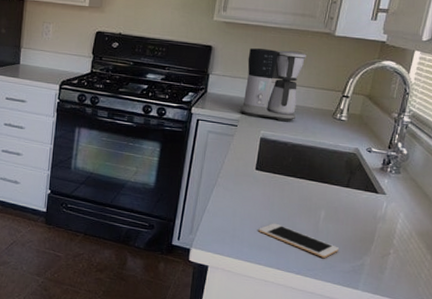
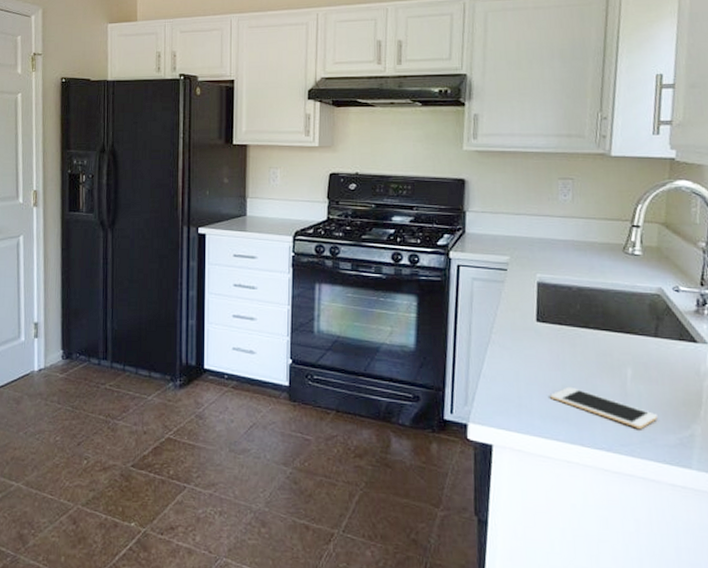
coffee maker: present [240,48,306,122] -> none [507,177,580,261]

